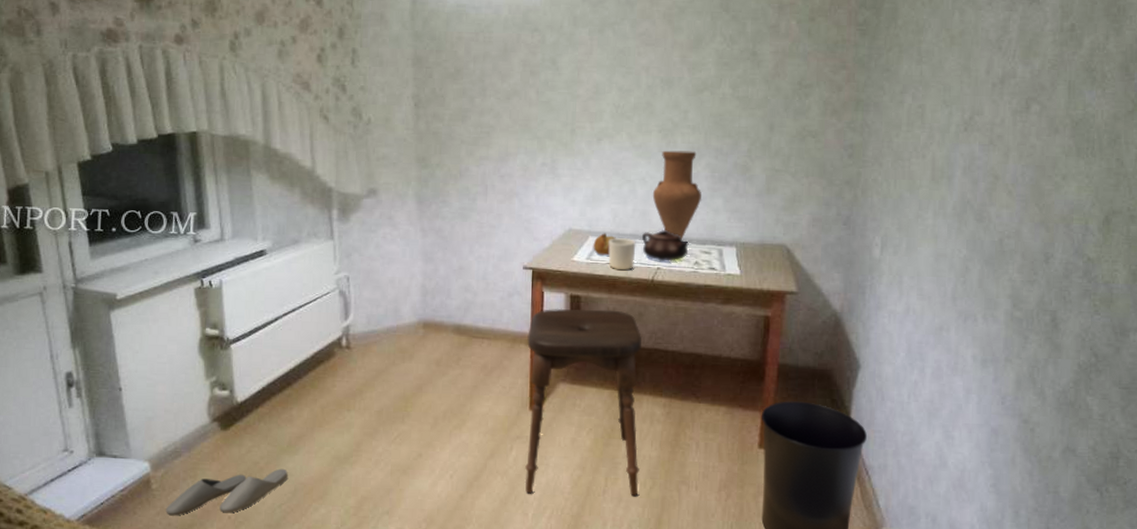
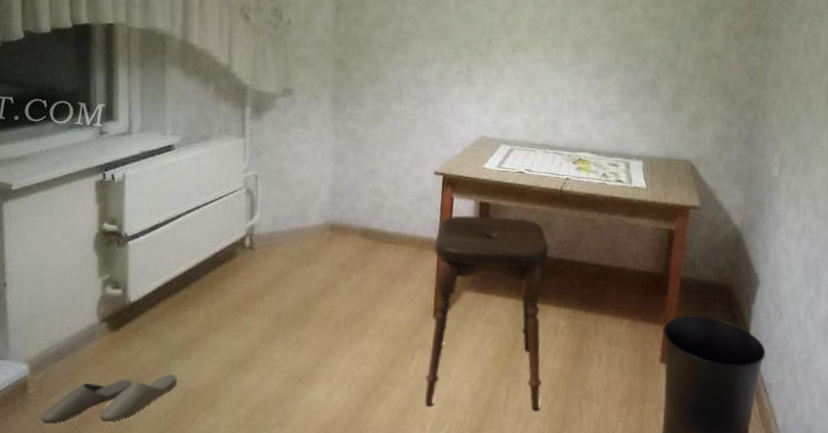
bread roll: present [593,233,616,256] -> none [504,142,527,164]
mug: present [608,238,636,271] -> none [518,147,547,180]
teapot: present [641,230,689,262] -> none [551,141,598,173]
vase: present [652,150,701,239] -> none [563,64,611,151]

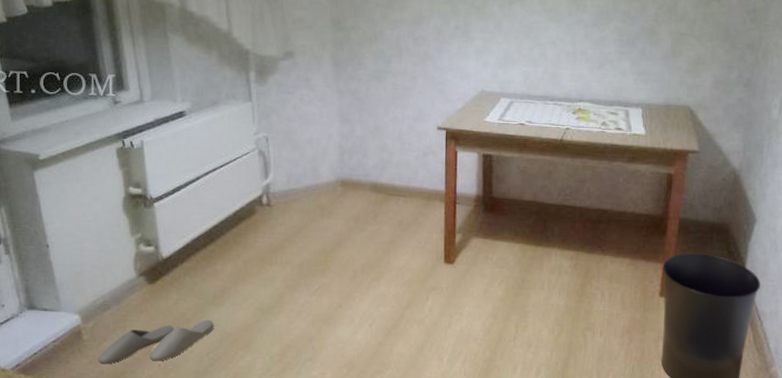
stool: present [424,214,548,410] -> none [440,167,551,341]

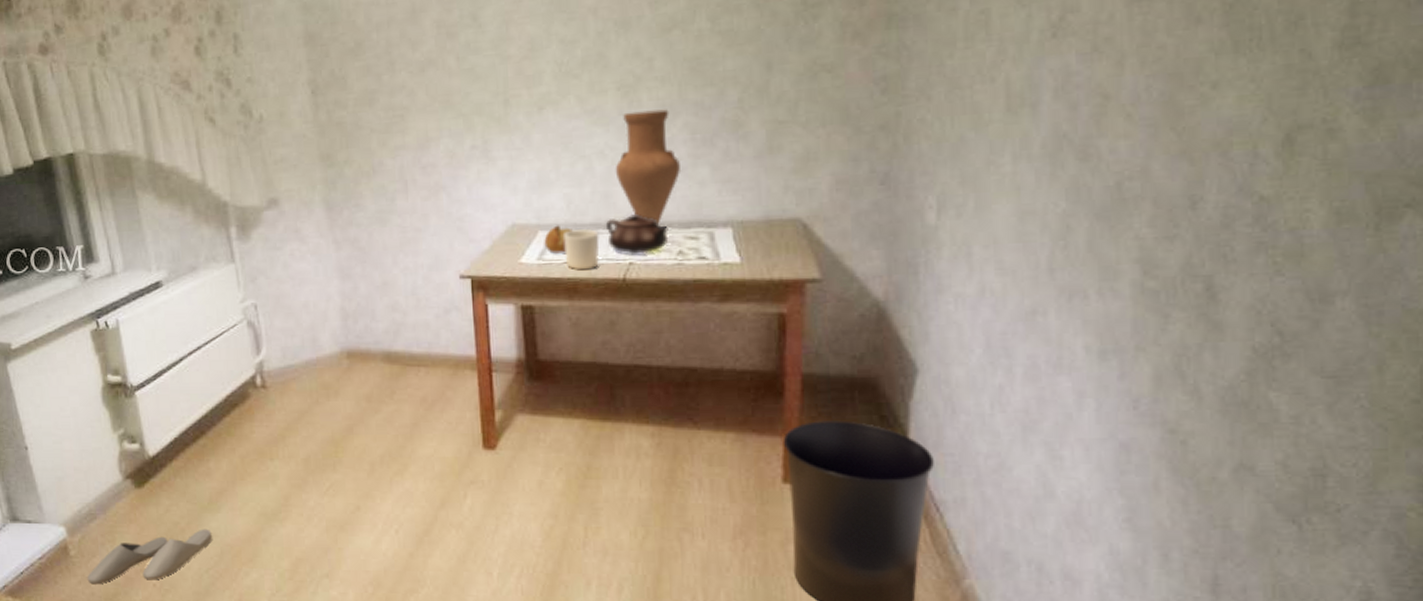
bread roll: none [504,94,527,117] -> present [544,225,573,254]
mug: none [519,99,546,131] -> present [564,229,600,270]
teapot: none [551,92,597,122] -> present [605,214,669,254]
vase: none [562,14,609,101] -> present [615,109,680,224]

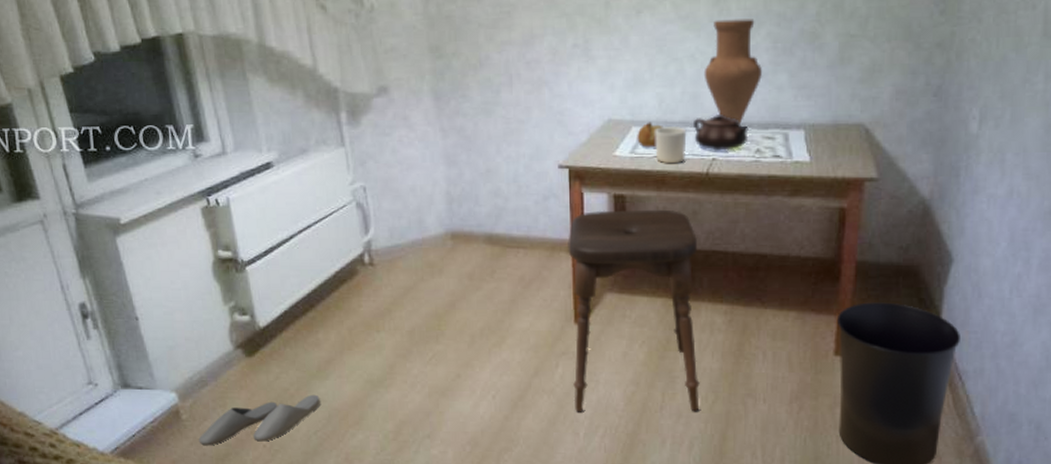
stool: none [472,320,628,549] -> present [567,209,700,412]

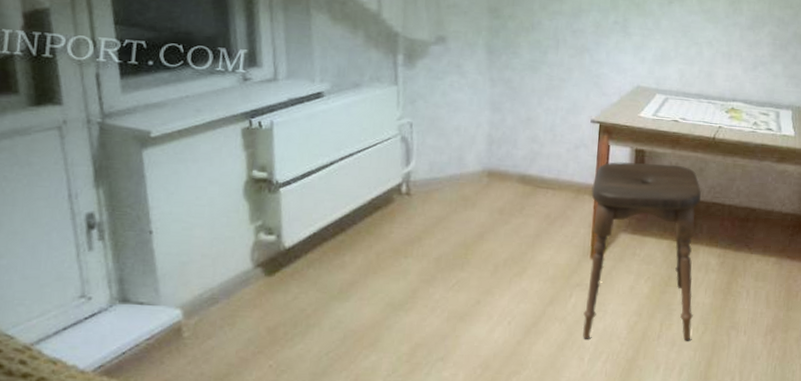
slippers: present [198,394,320,446] -> none [198,315,337,365]
bread roll: present [637,122,663,148] -> none [659,91,682,113]
mug: present [655,127,687,164] -> none [673,96,701,128]
teapot: present [692,115,749,151] -> none [705,91,749,121]
vase: present [704,19,762,124] -> none [717,16,763,101]

